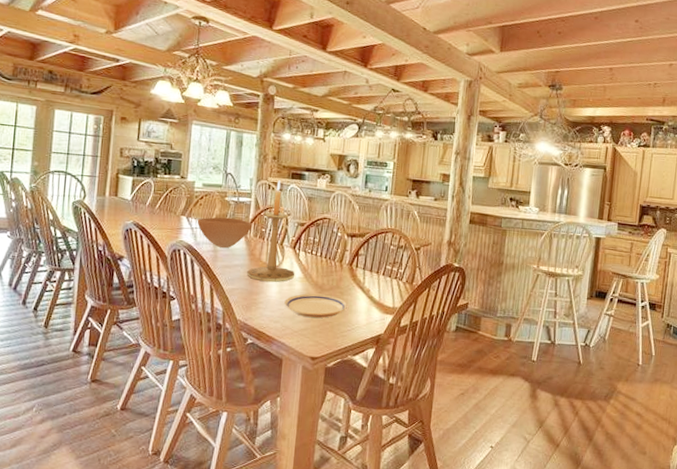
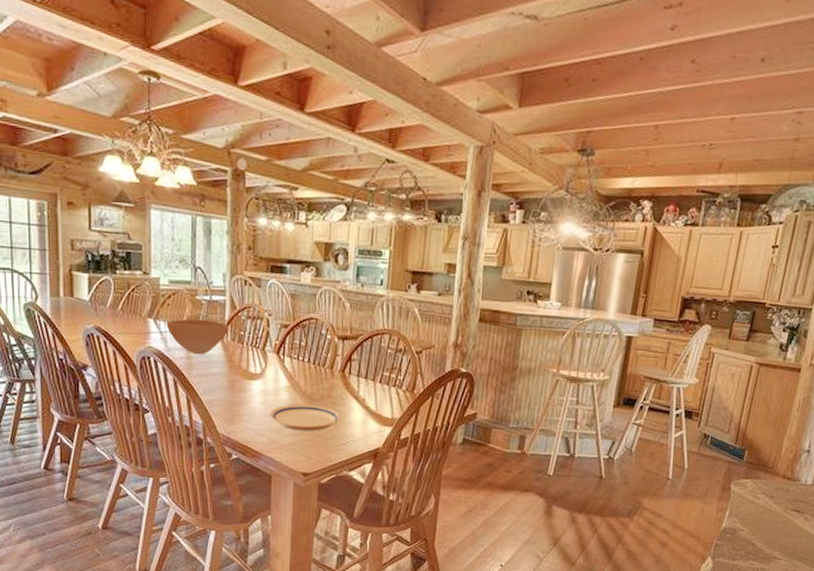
candlestick: present [247,180,294,282] -> none [227,274,280,392]

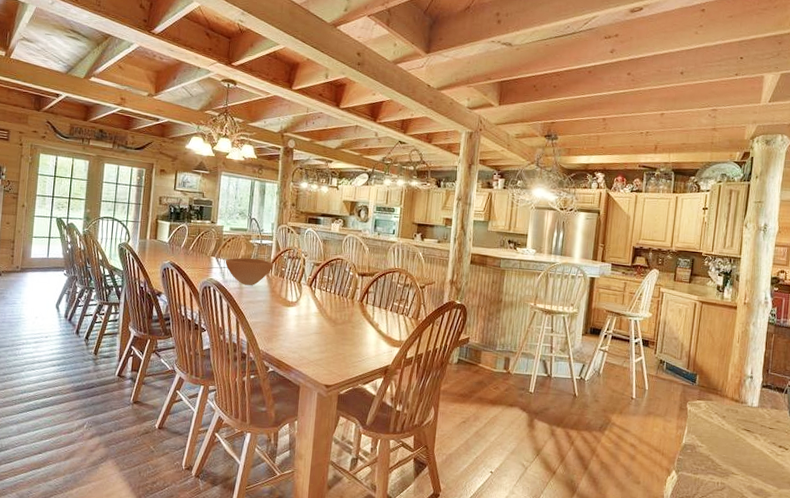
plate: present [270,404,340,431] -> none [302,327,358,350]

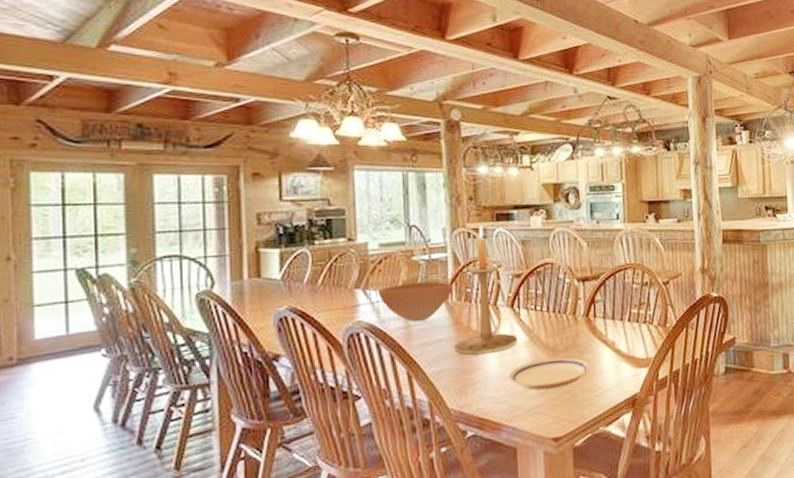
candlestick: none [269,224,311,316] -> present [455,225,517,355]
plate: none [302,327,358,350] -> present [509,357,590,390]

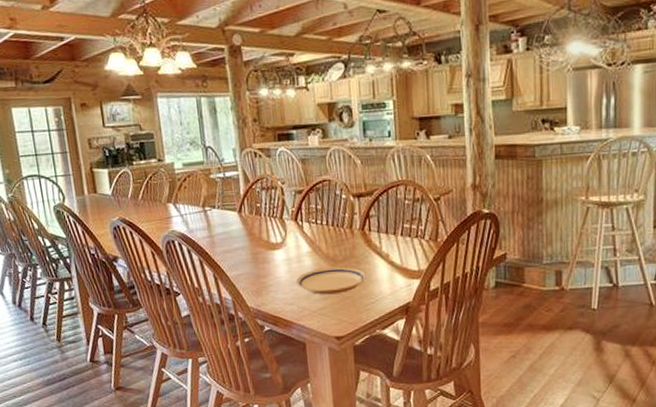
bowl: present [377,281,454,322] -> none [185,196,246,233]
candlestick: present [455,225,517,355] -> none [250,145,302,262]

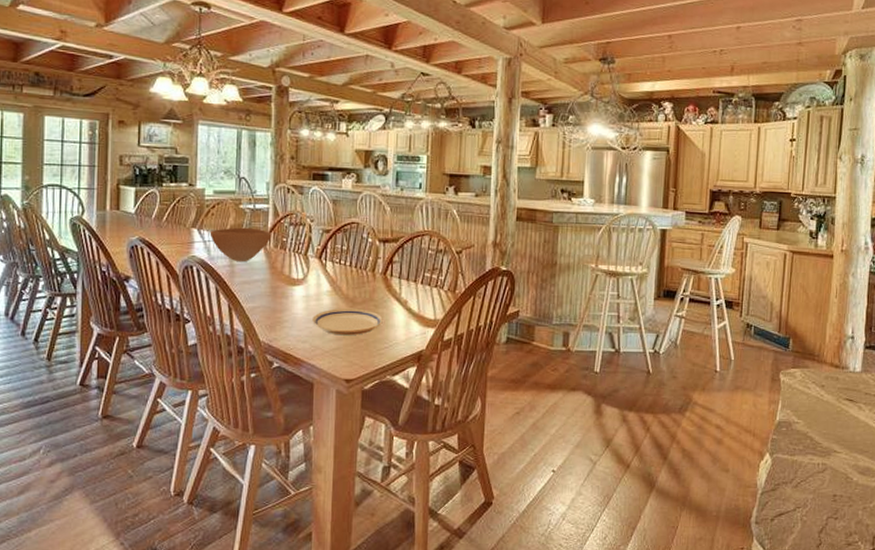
bowl: none [185,196,246,233] -> present [209,227,272,263]

